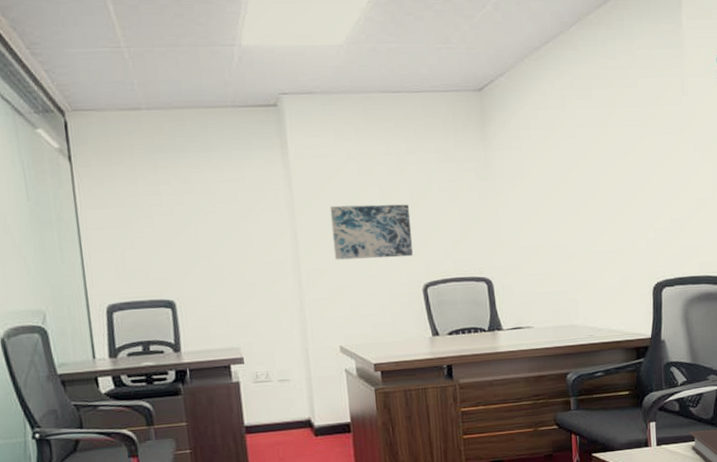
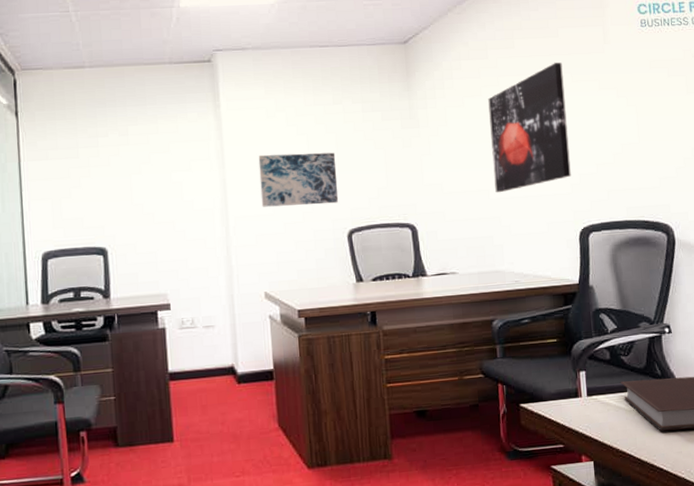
wall art: none [565,114,646,248] -> present [488,62,571,193]

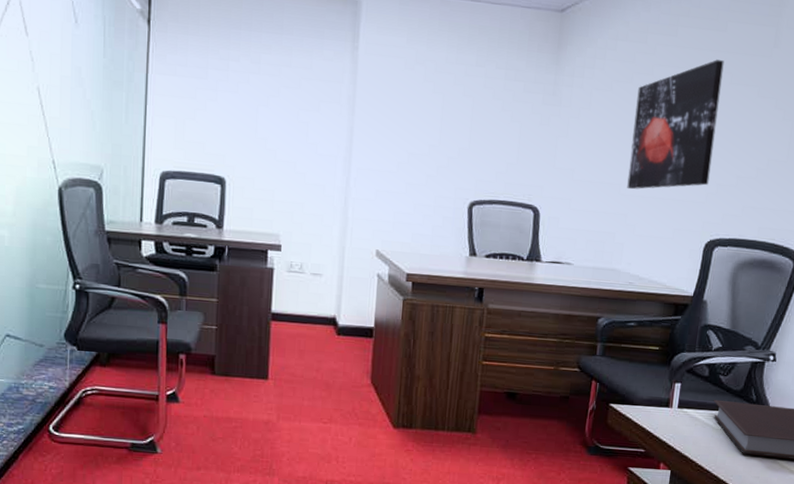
wall art: present [258,152,339,207] -> none [386,108,470,172]

